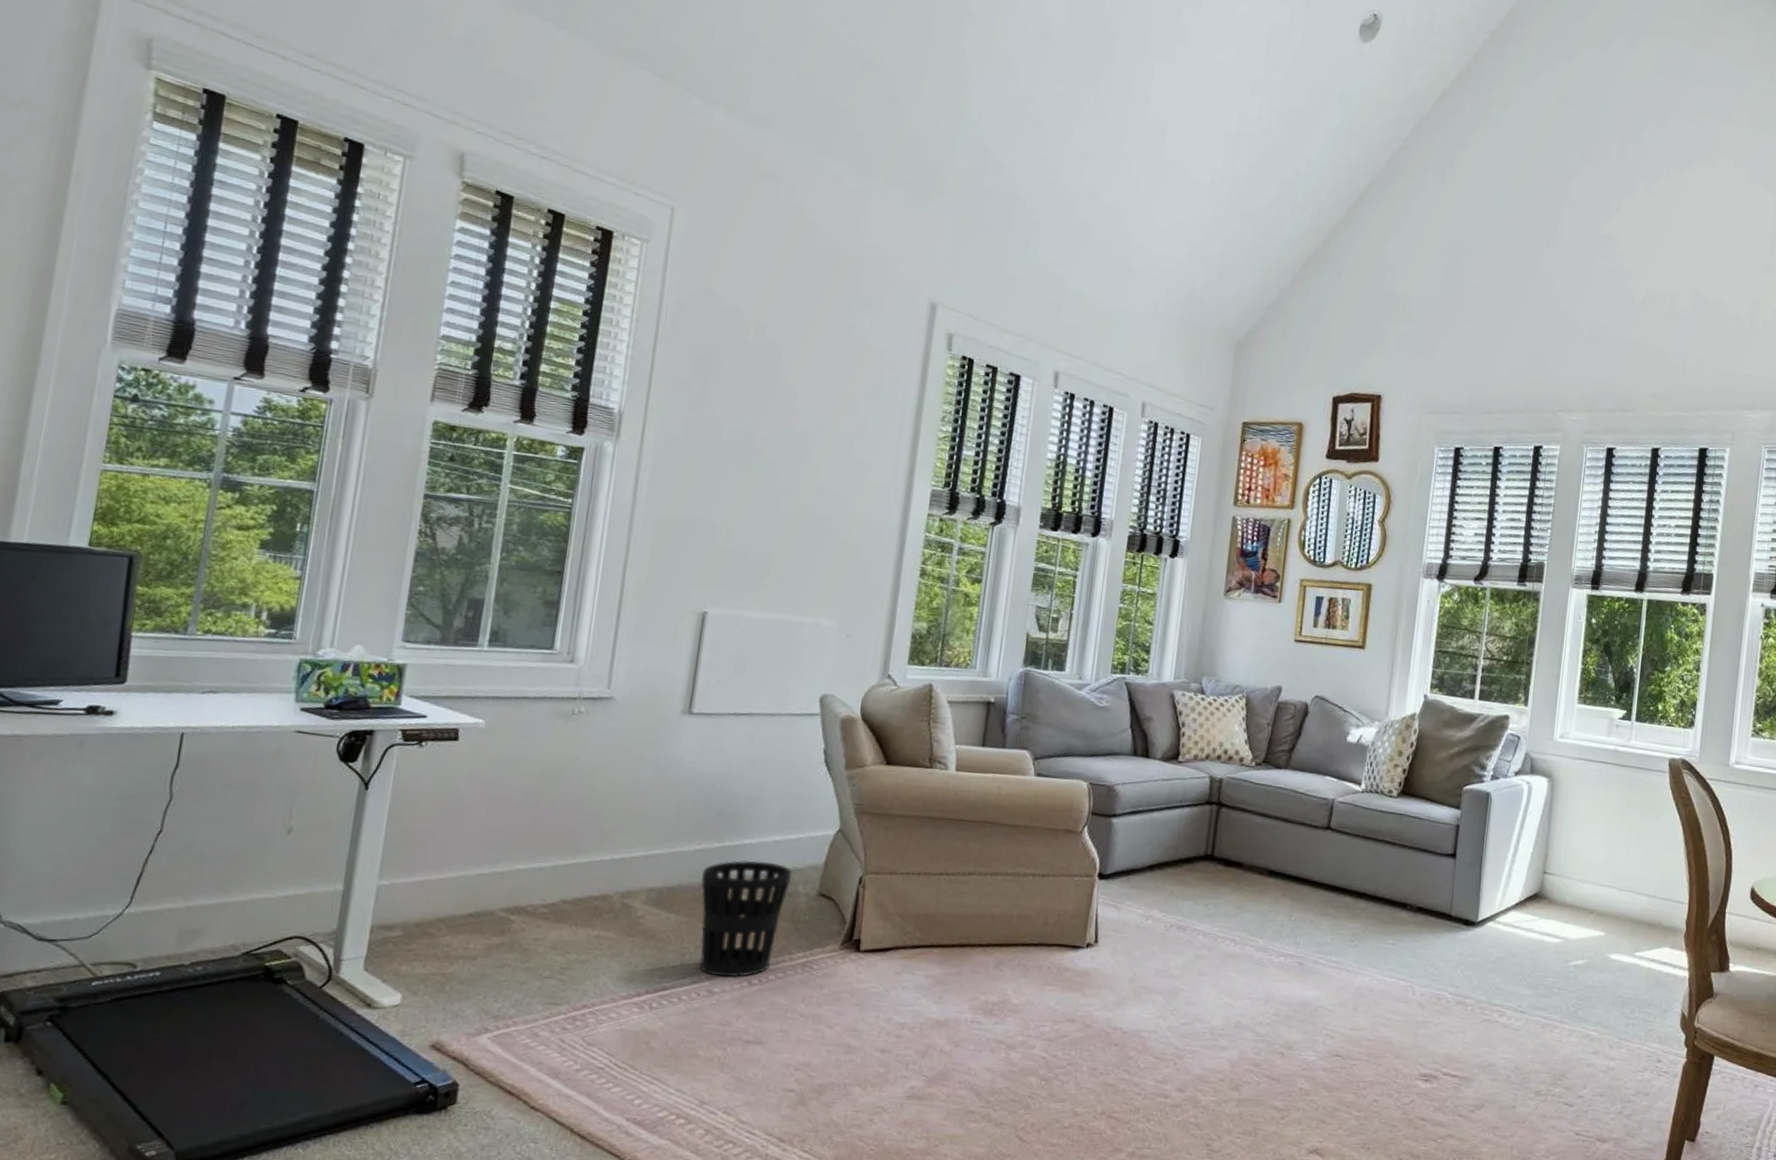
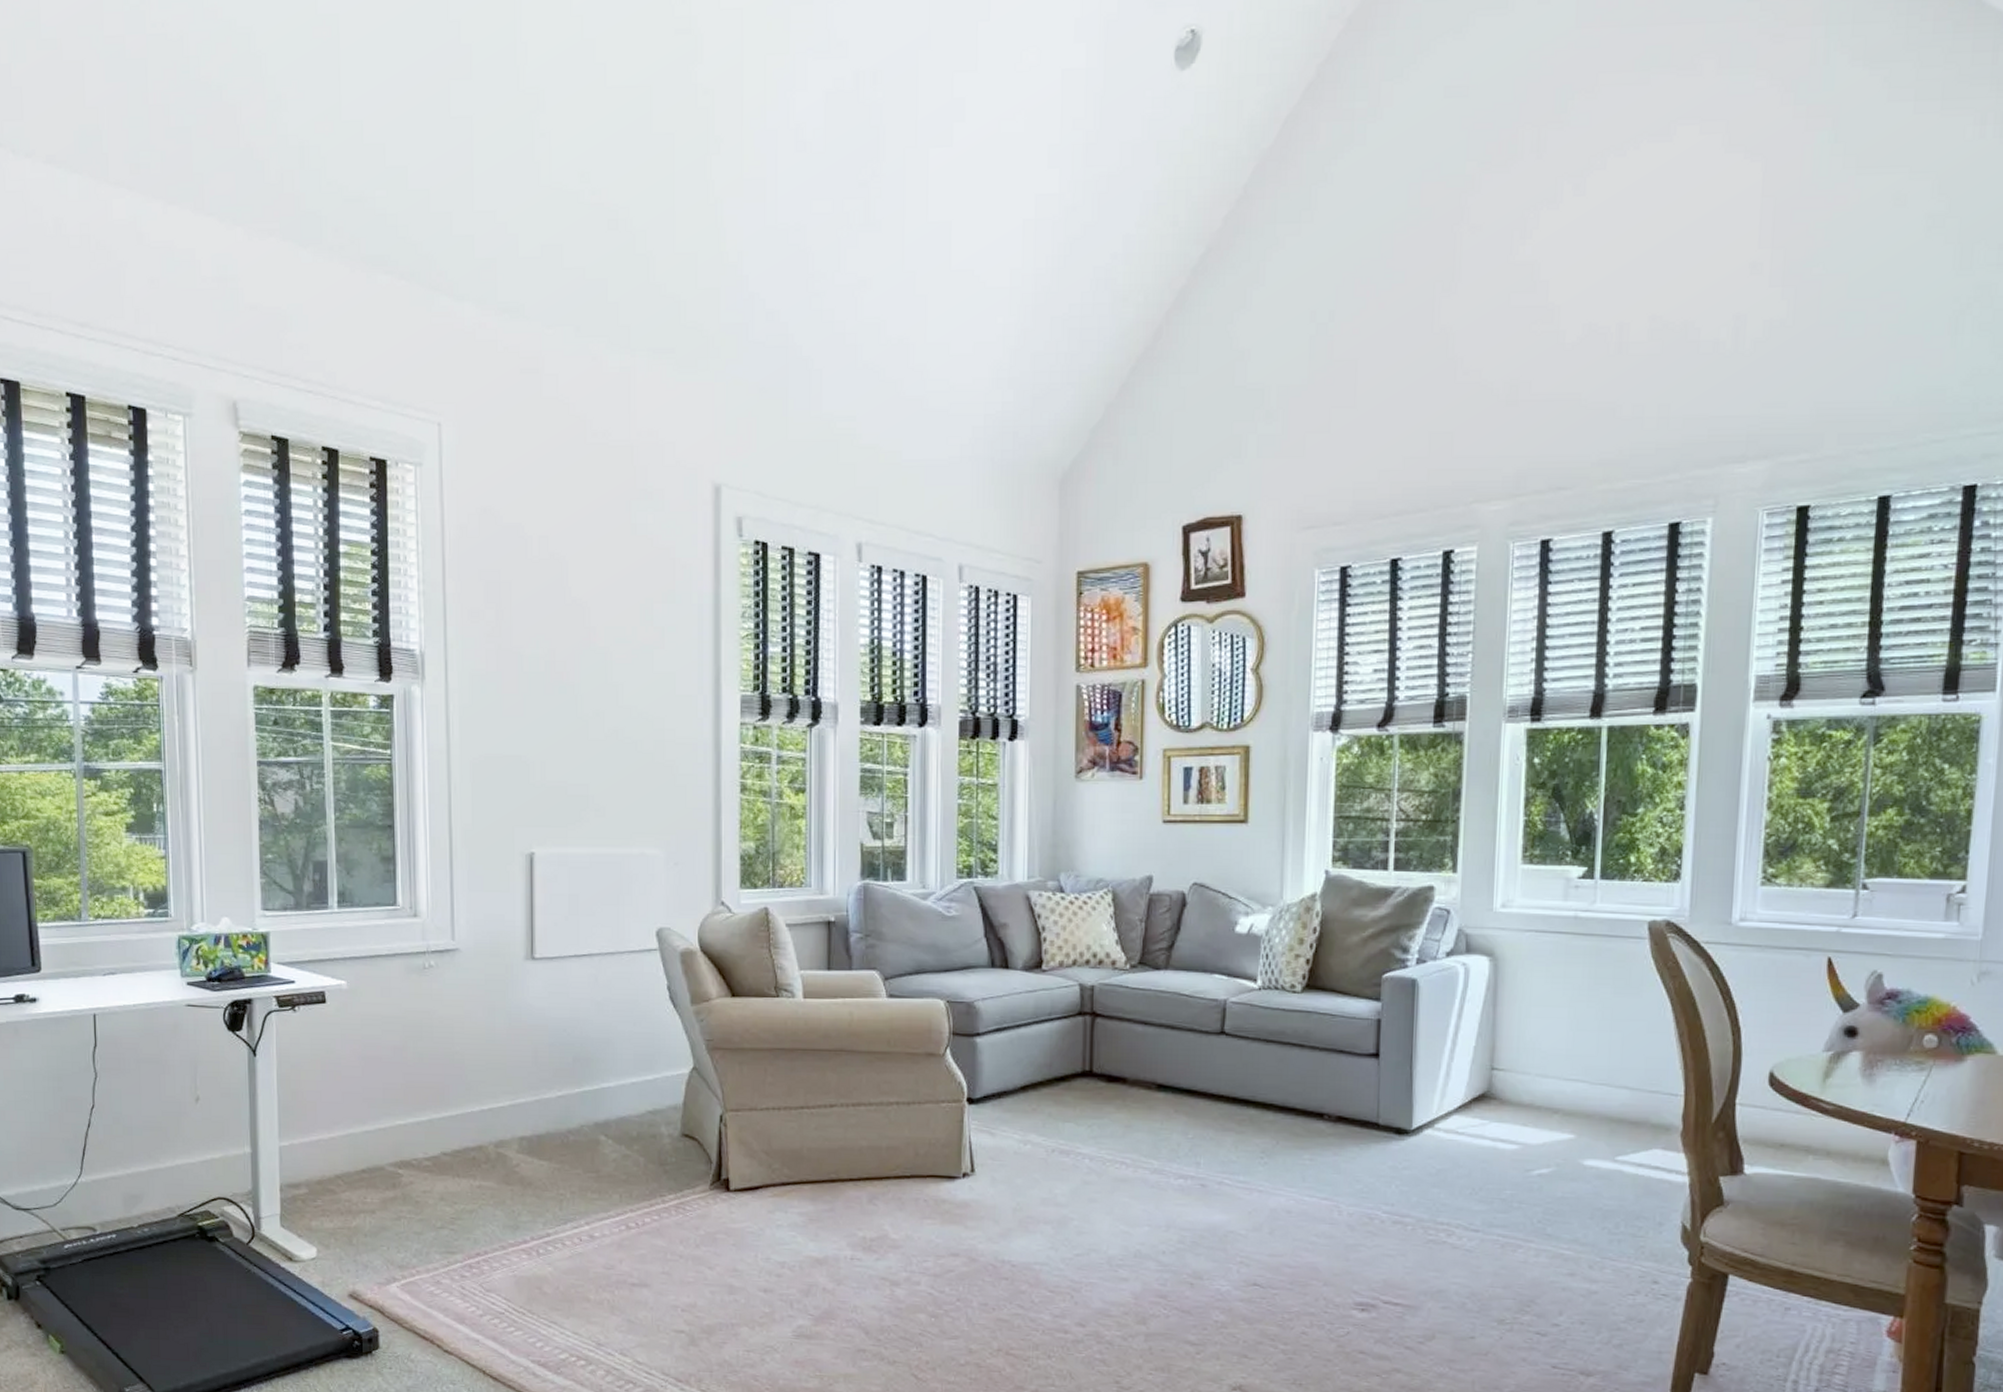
wastebasket: present [699,860,793,978] -> none [566,1104,654,1222]

